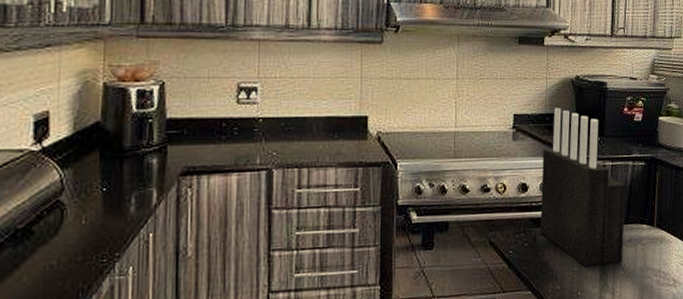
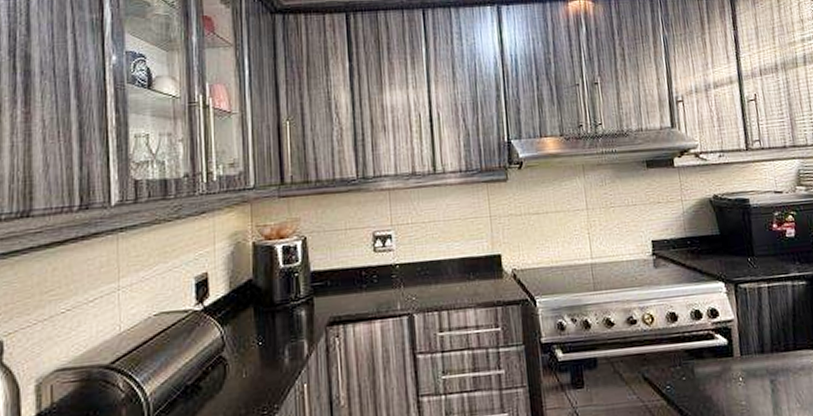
knife block: present [540,108,626,267] -> none [688,230,798,401]

